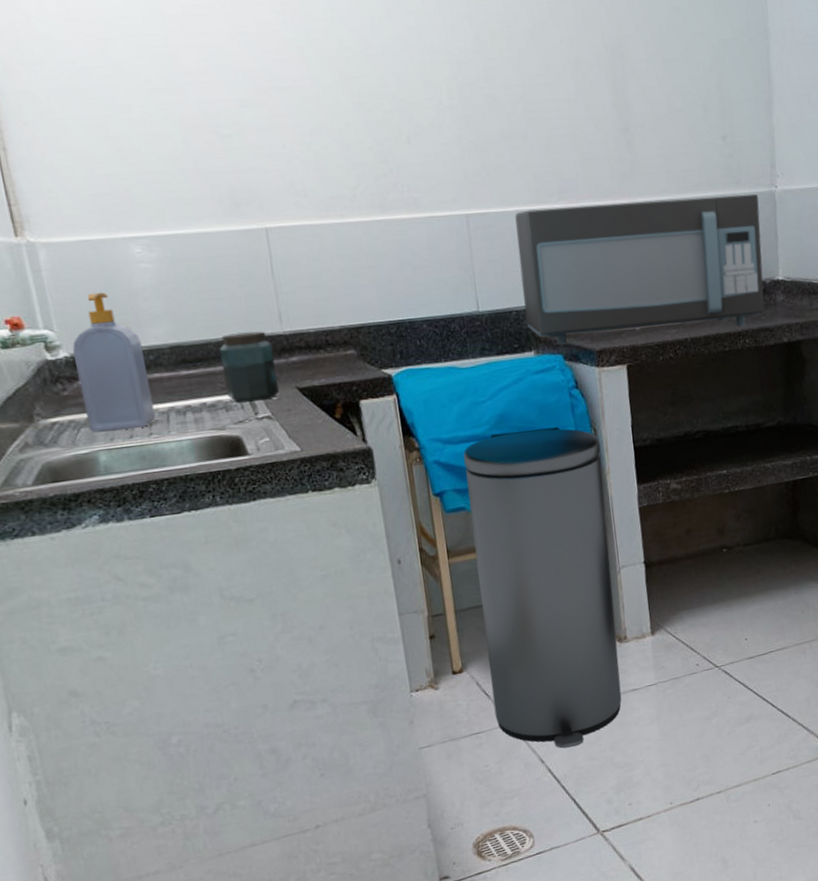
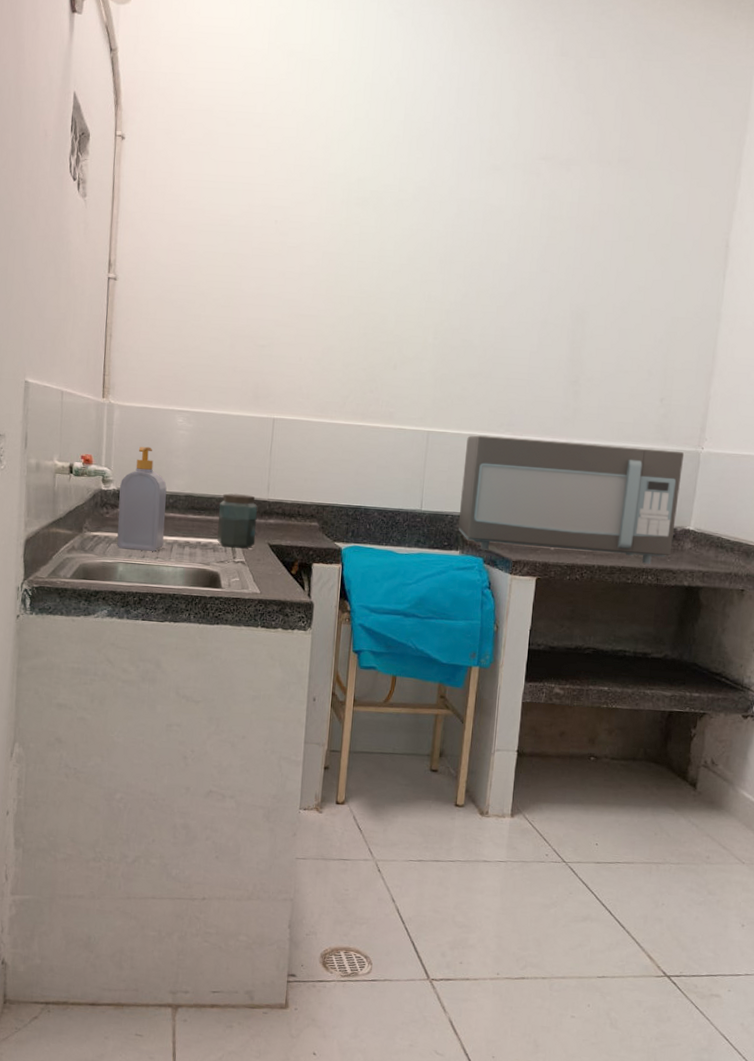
pedal bin: present [463,427,622,749] -> none [362,612,500,896]

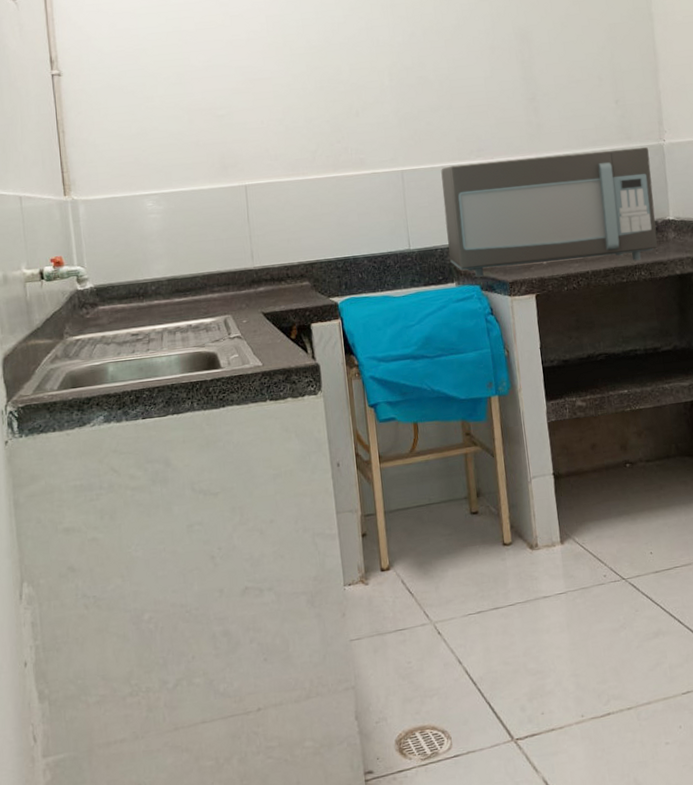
soap bottle: present [117,446,167,551] -> none [97,237,153,348]
peanut butter: present [217,493,258,549] -> none [204,266,249,325]

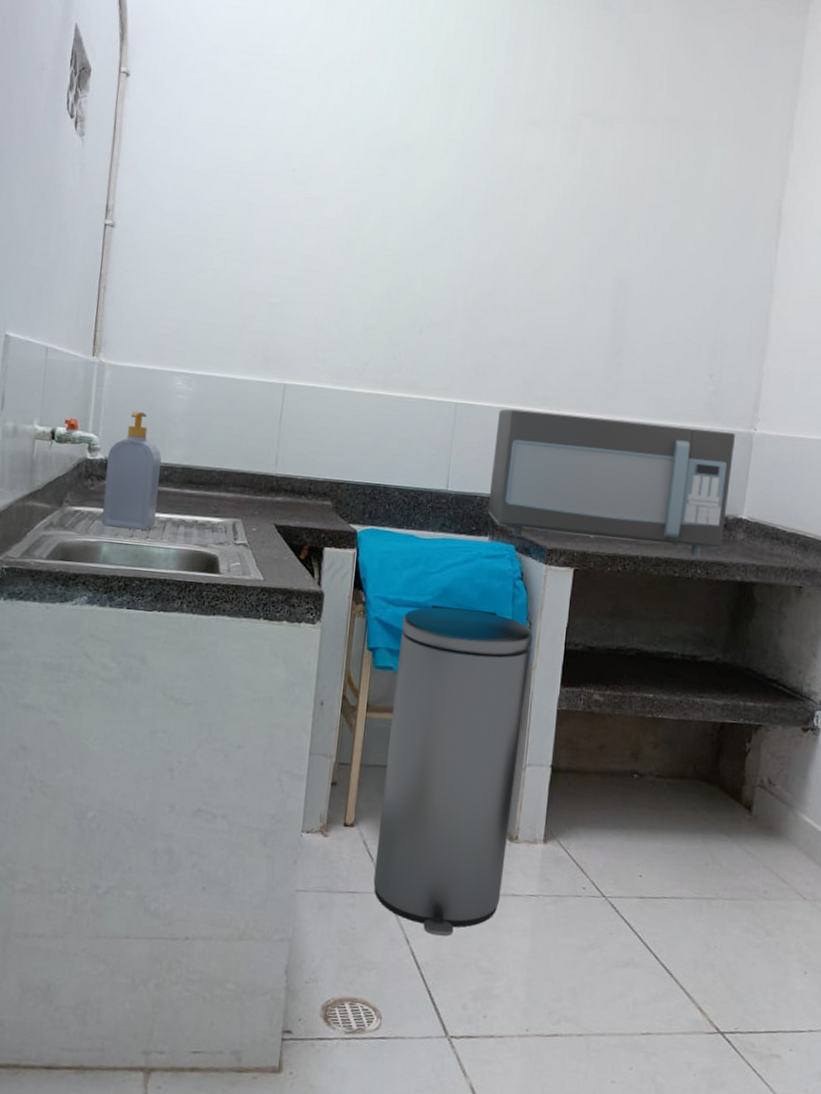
soap bottle: none [97,237,153,348] -> present [101,411,162,530]
pedal bin: none [395,348,534,651] -> present [373,605,533,937]

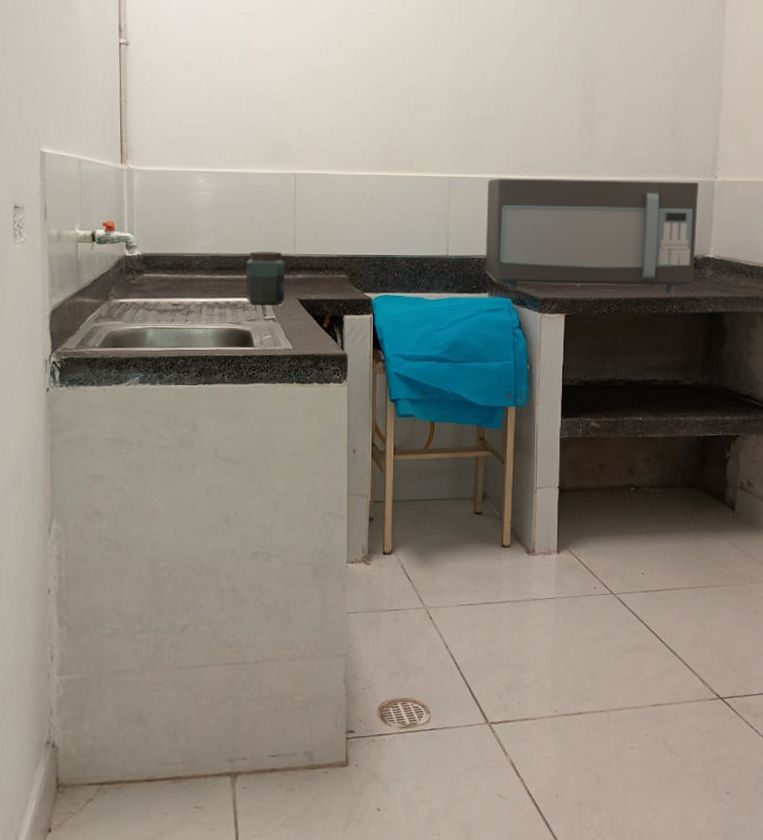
soap bottle: present [101,411,162,530] -> none [144,210,193,314]
peanut butter: none [217,466,264,529] -> present [246,251,285,305]
pedal bin: present [373,605,533,937] -> none [413,357,533,639]

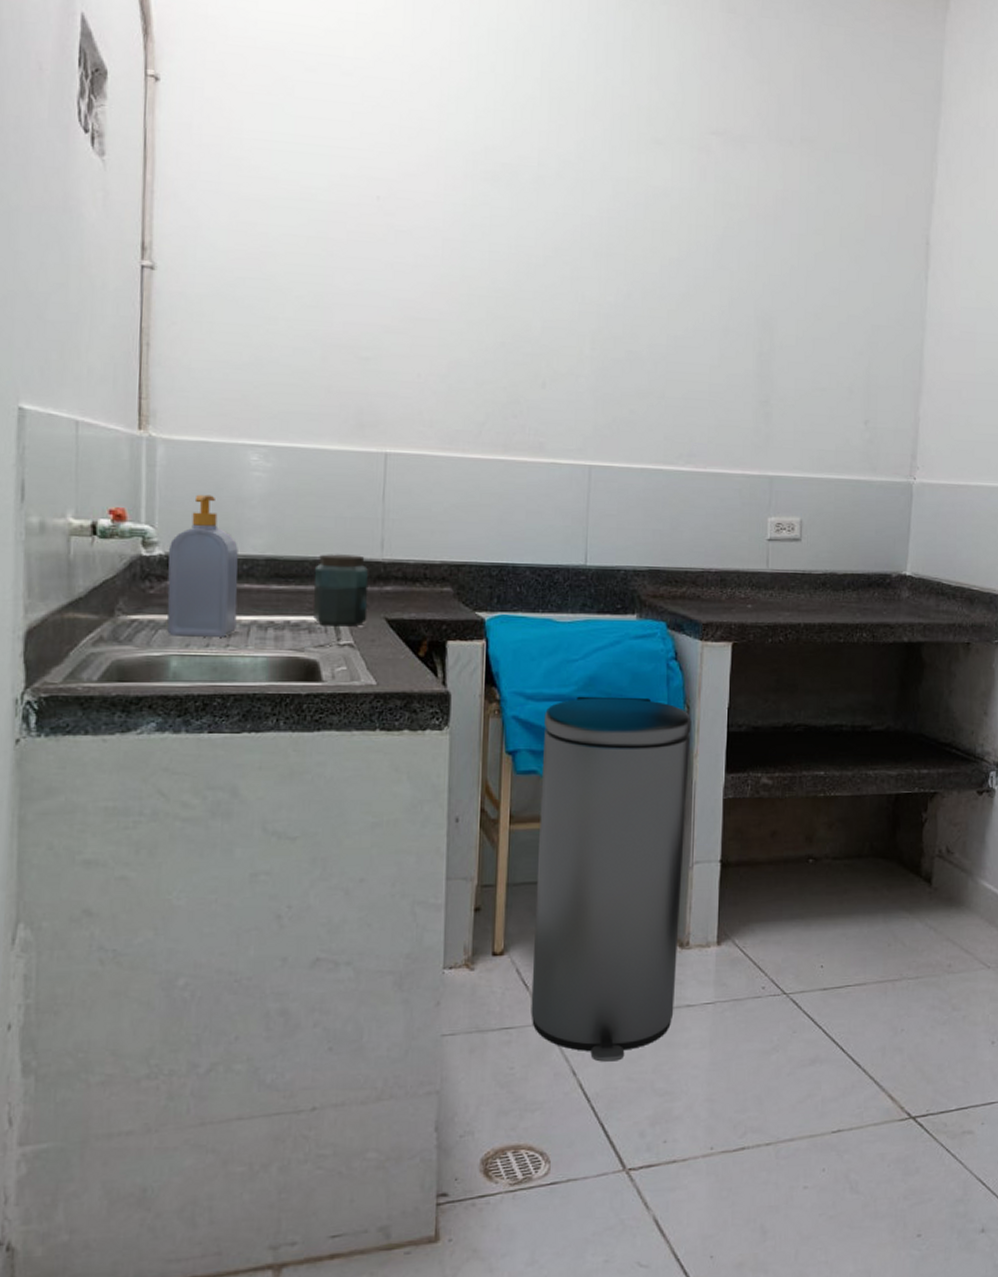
soap bottle: none [144,210,193,314] -> present [167,494,238,637]
pedal bin: none [413,357,533,639] -> present [531,696,692,1062]
microwave: present [485,178,699,293] -> none [633,469,895,618]

